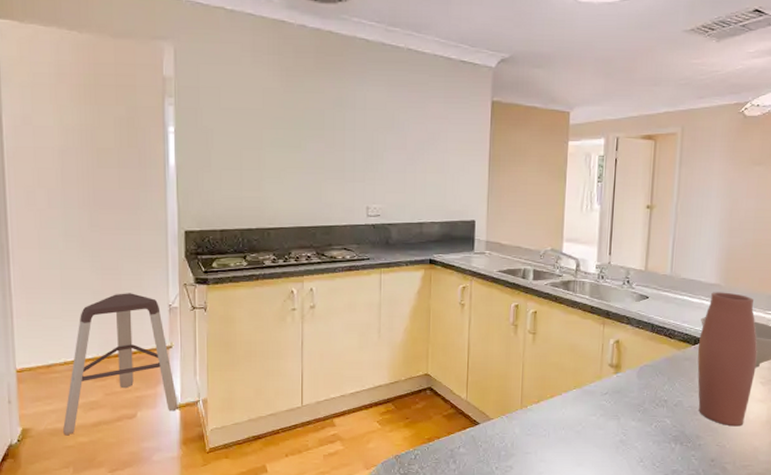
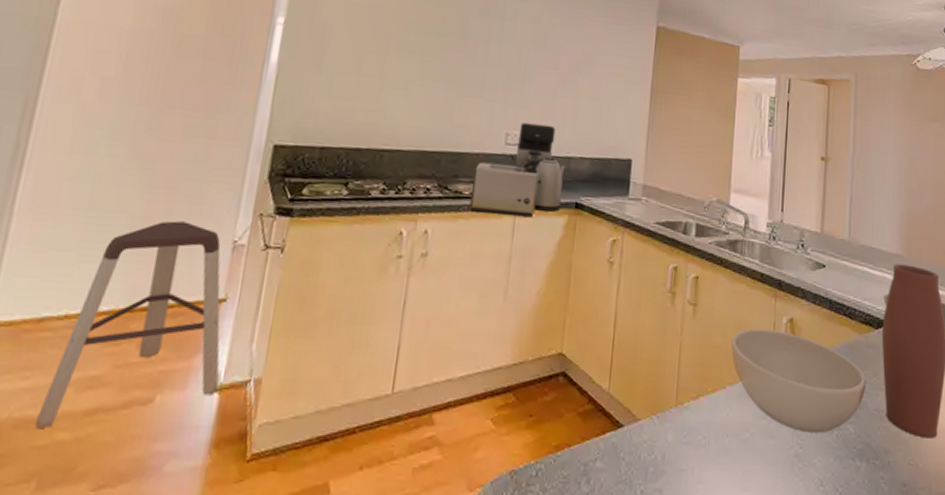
toaster: none [343,232,400,274] -> present [469,162,542,218]
coffee maker: none [377,197,408,235] -> present [515,122,556,169]
kettle: none [382,224,419,268] -> present [521,157,566,212]
bowl: none [566,349,683,425] -> present [731,328,867,433]

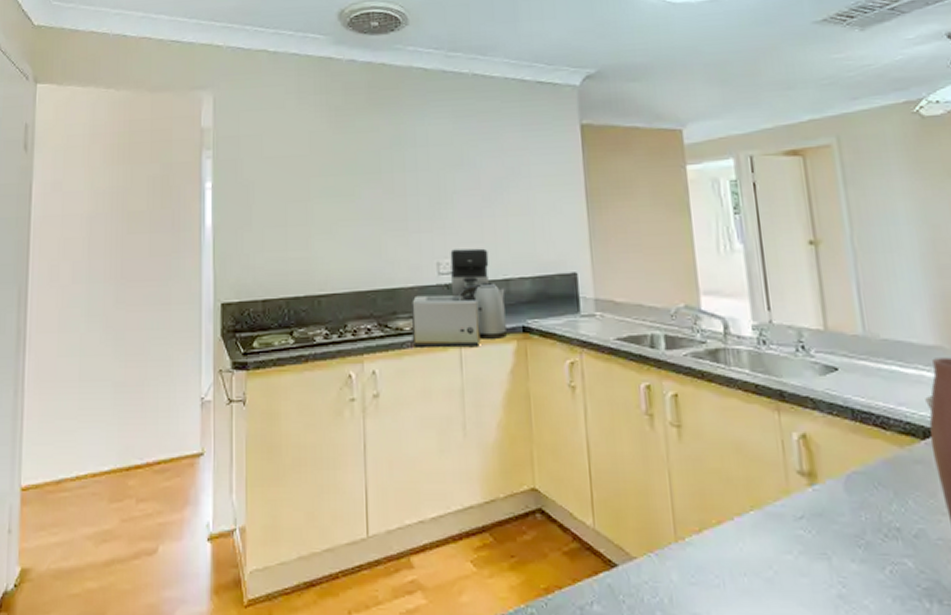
step stool: present [35,221,221,430] -> none [69,384,209,579]
bowl: present [731,328,867,433] -> none [731,449,922,569]

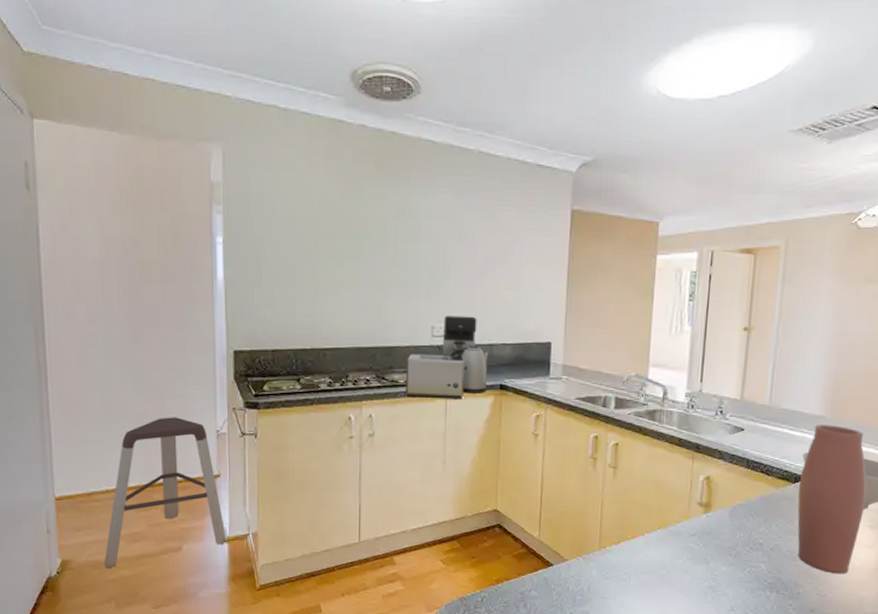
step stool: none [69,384,209,579] -> present [104,417,226,569]

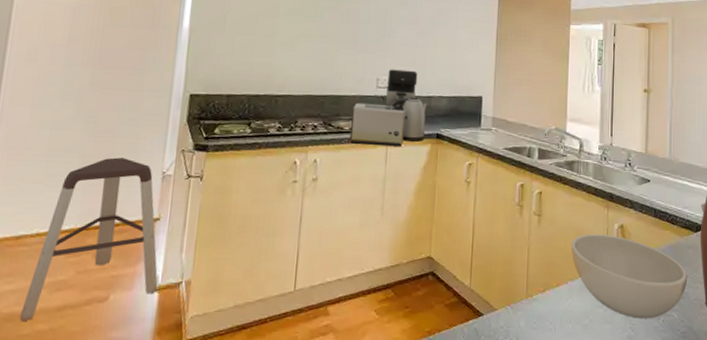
bowl: none [649,486,781,570] -> present [571,234,688,319]

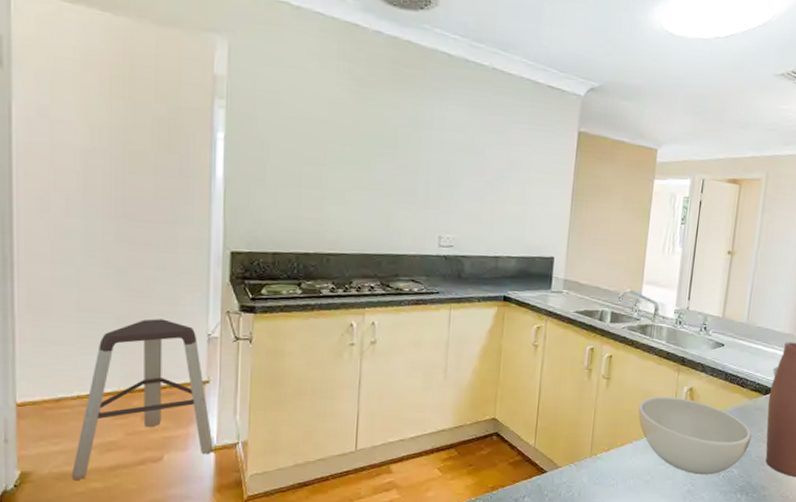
toaster: present [349,102,408,147] -> none [409,262,473,310]
coffee maker: present [386,69,418,108] -> none [449,226,484,268]
kettle: present [391,97,427,142] -> none [454,257,494,304]

